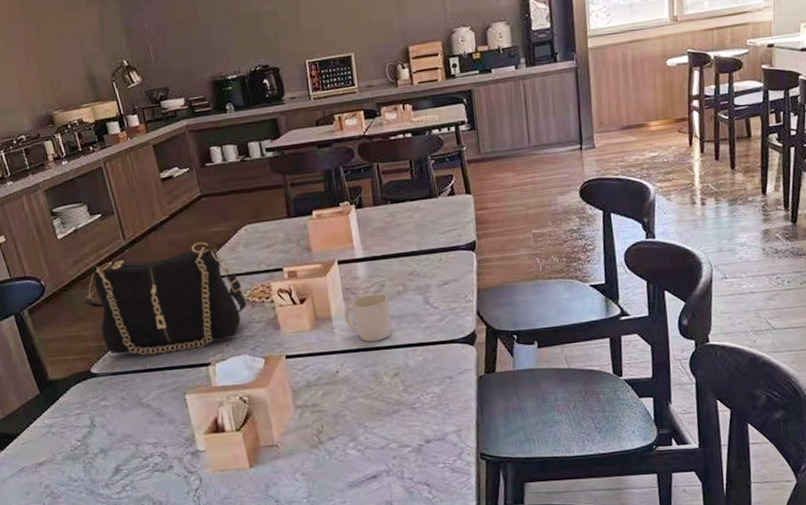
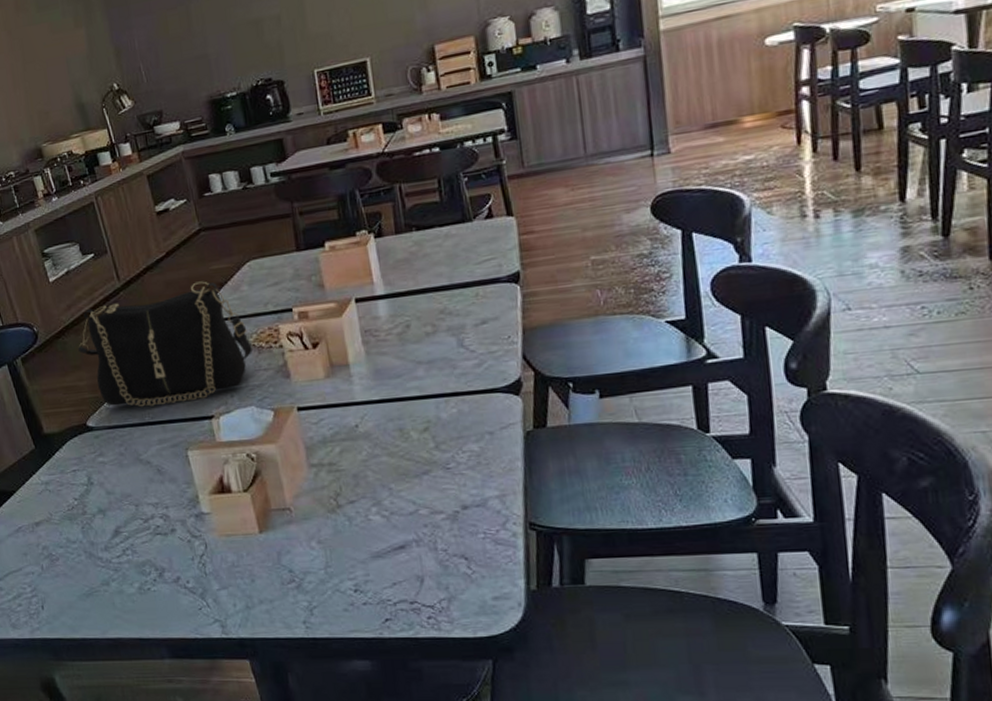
cup: present [344,293,393,342] -> none [363,335,421,392]

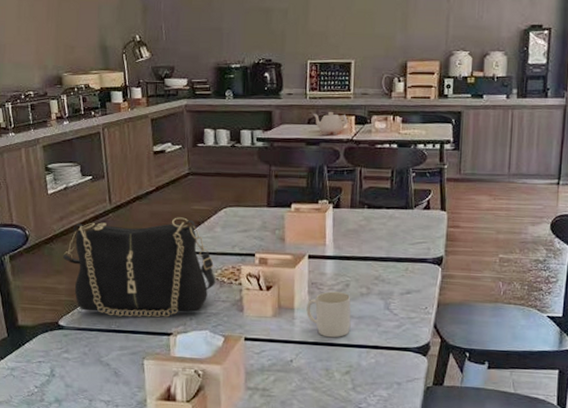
teapot: none [331,123,376,154] -> present [312,111,349,136]
cup: none [363,335,421,392] -> present [306,291,351,338]

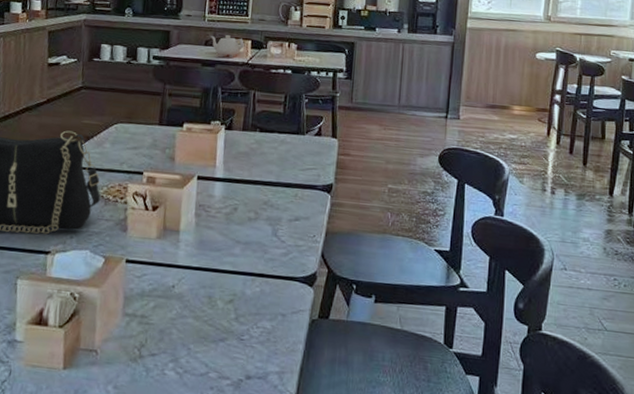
cup: present [306,291,351,338] -> none [192,214,239,264]

